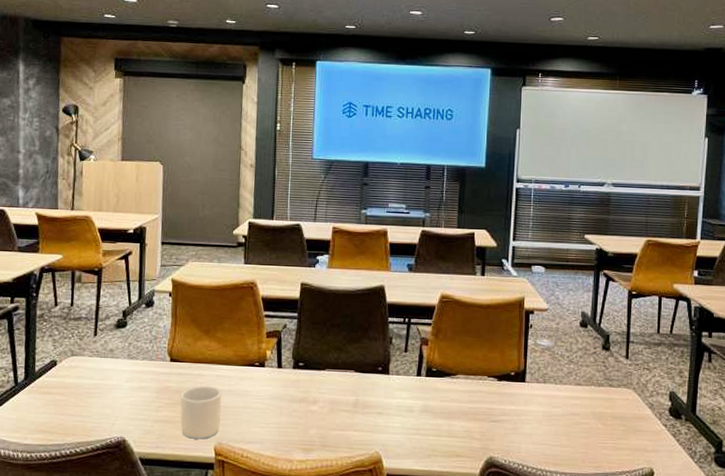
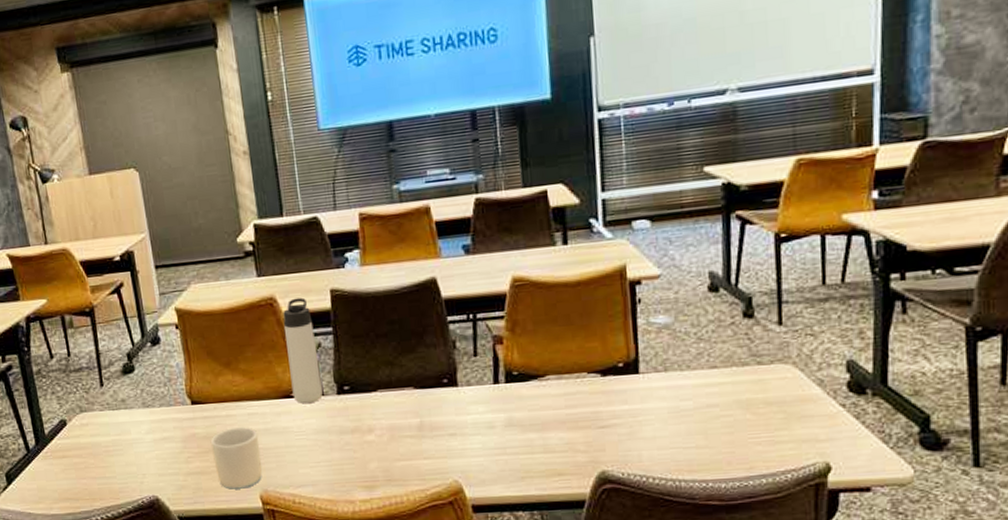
thermos bottle: none [256,285,283,373] -> present [283,297,323,403]

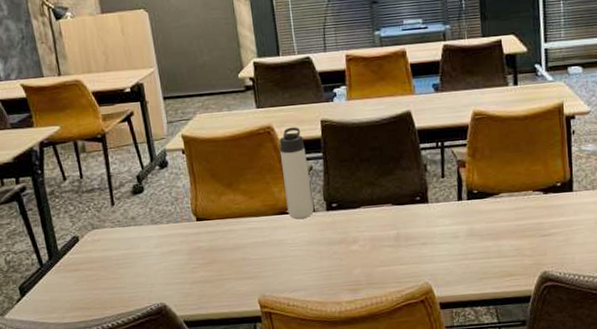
mug: present [210,427,263,489] -> none [213,240,261,295]

